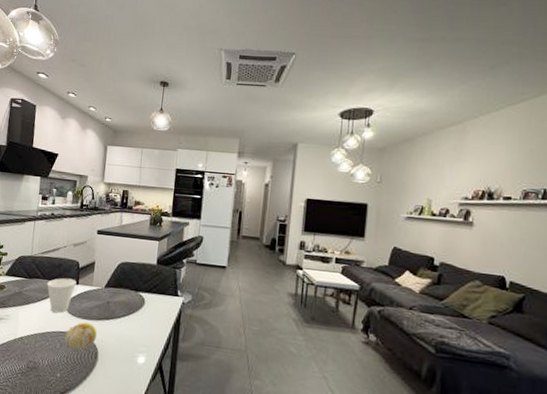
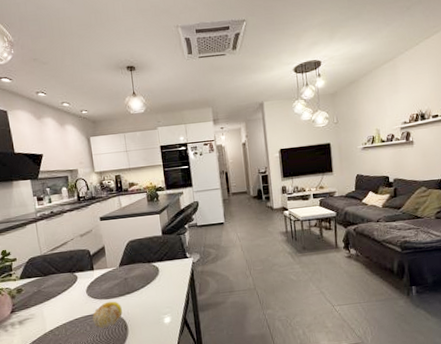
cup: present [47,278,76,313] -> none [63,266,92,301]

